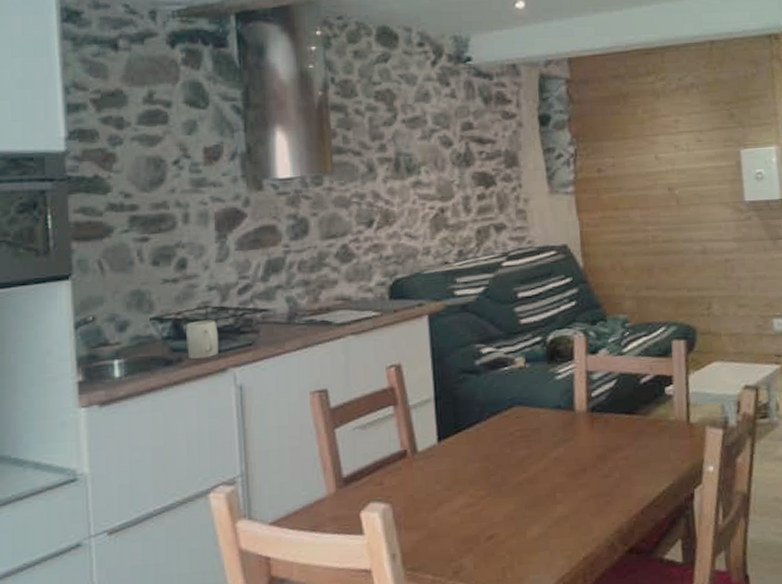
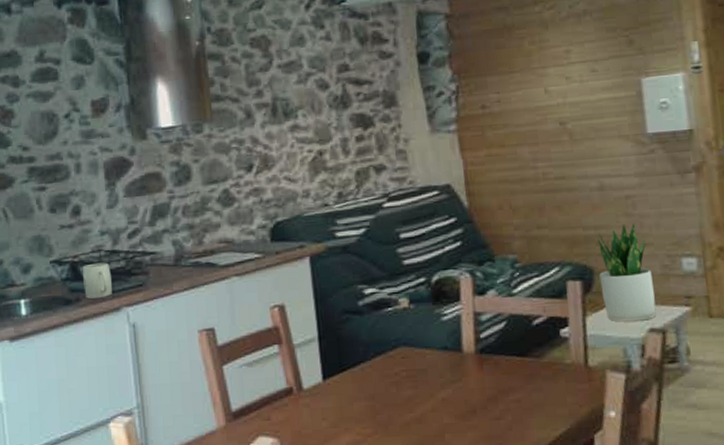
planter: none [699,286,751,380] -> present [597,223,657,322]

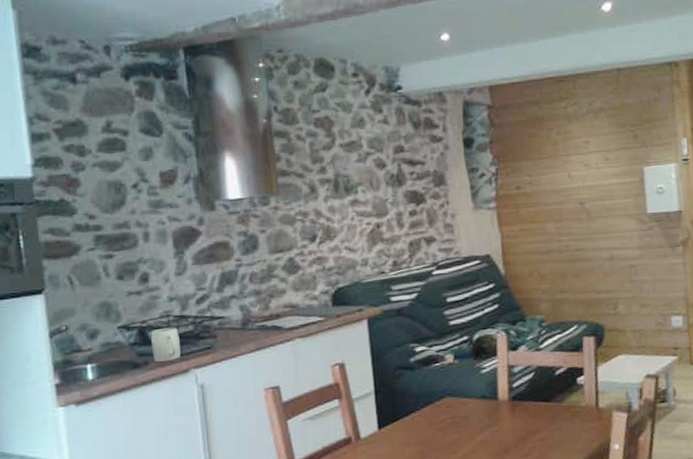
planter: present [597,223,657,322] -> none [607,288,652,371]

